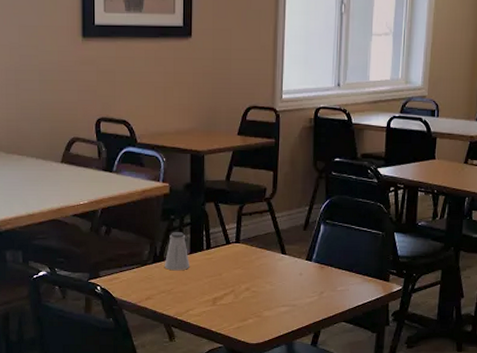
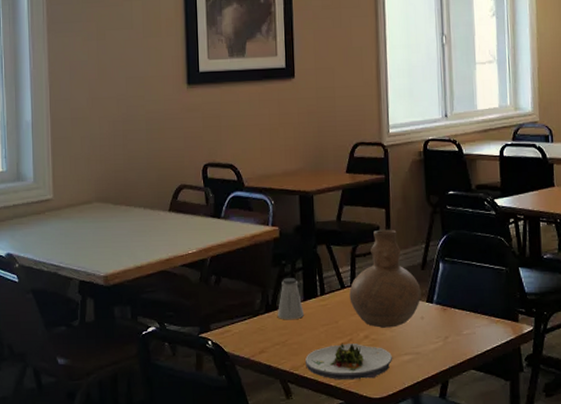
salad plate: none [189,294,271,327] -> present [305,344,393,380]
vase: none [234,191,302,282] -> present [349,229,421,328]

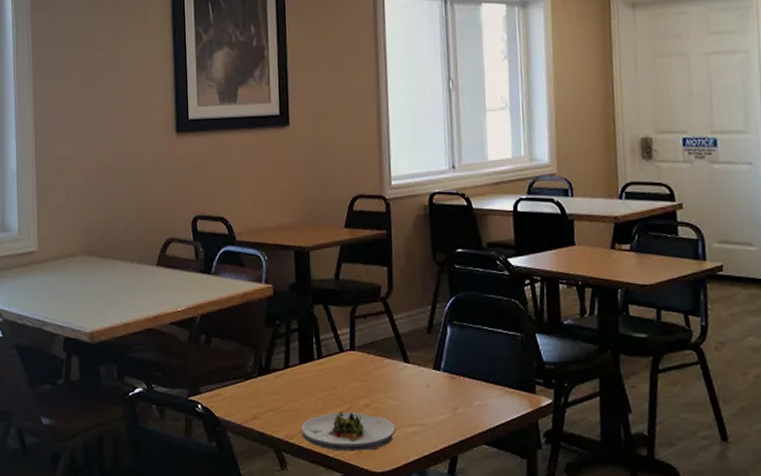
saltshaker: present [277,278,305,320] -> none [270,339,301,385]
vase: present [349,229,421,328] -> none [348,289,427,396]

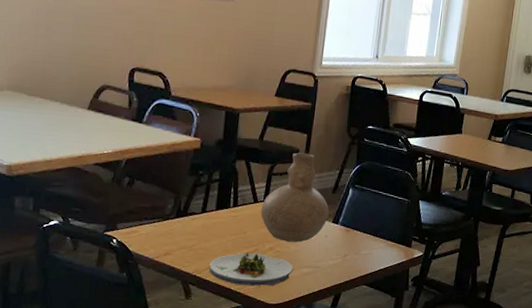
vase: none [348,289,427,396] -> present [260,152,329,243]

